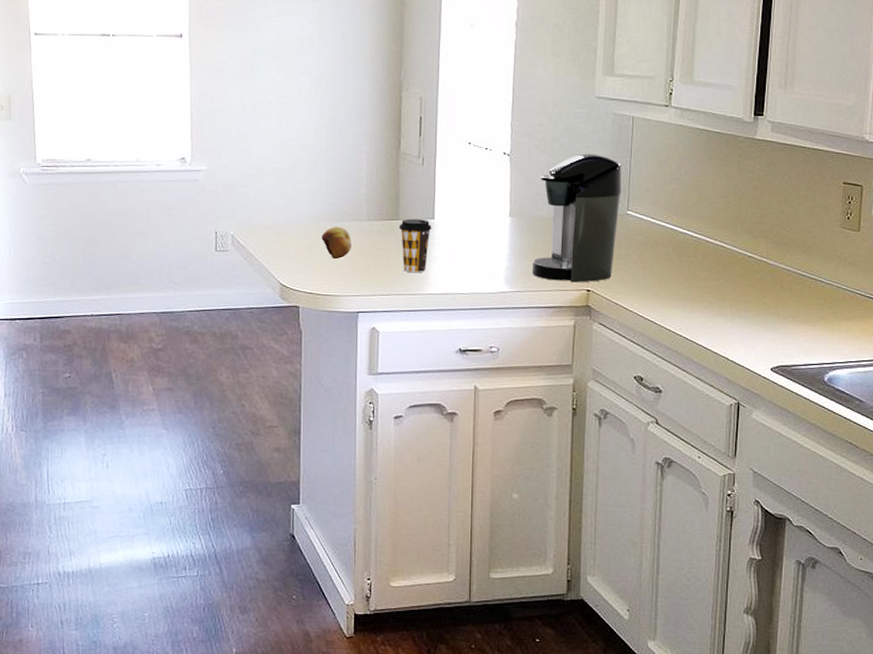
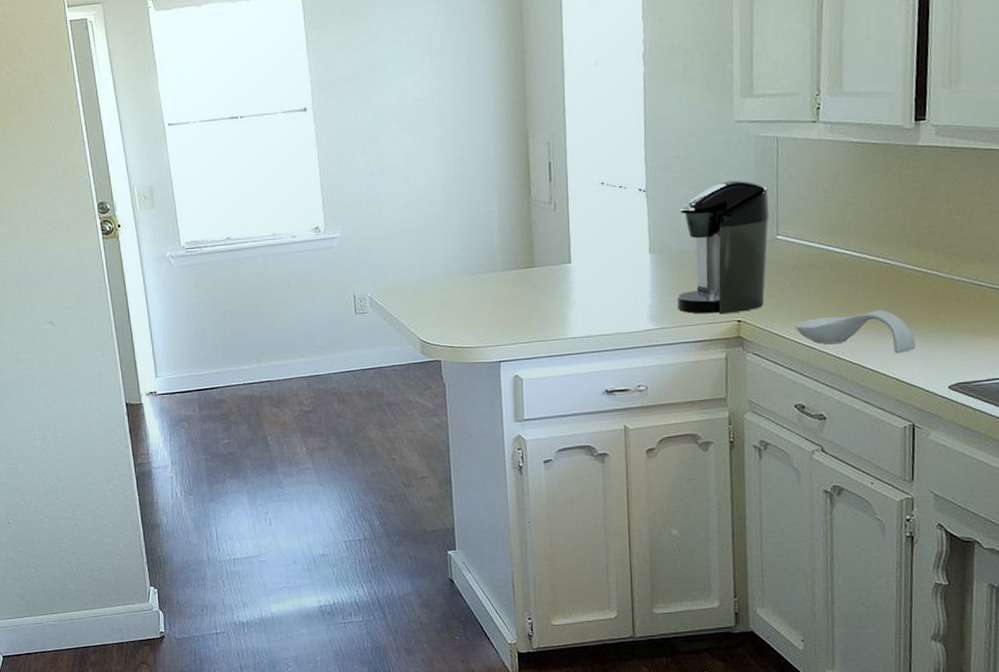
fruit: present [321,226,352,260] -> none [458,279,489,312]
coffee cup: present [399,218,432,273] -> none [535,264,569,319]
spoon rest: none [639,290,745,334] -> present [795,309,916,354]

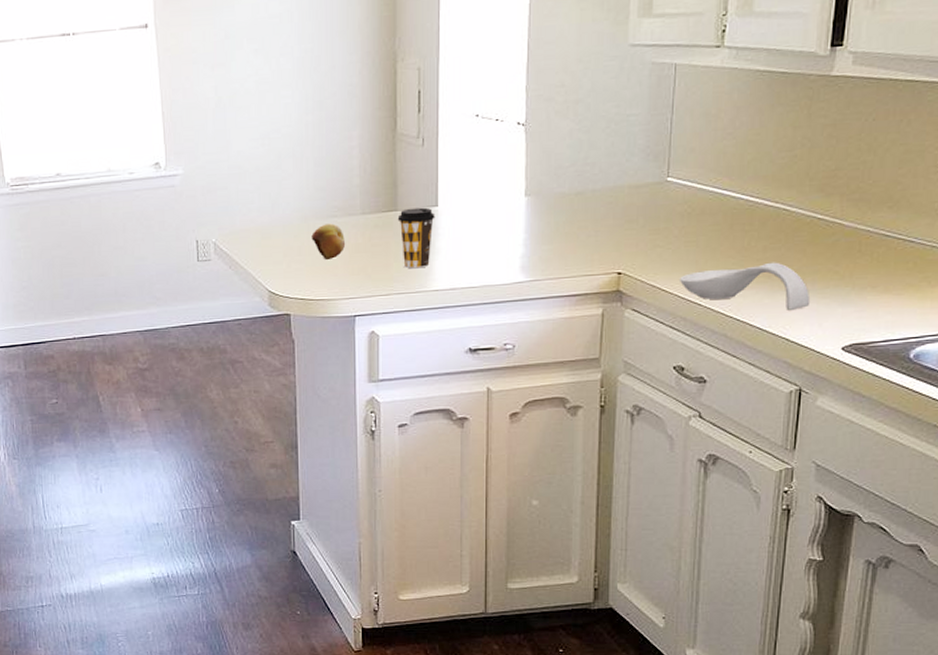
fruit: none [458,279,489,312] -> present [311,223,346,261]
coffee cup: none [535,264,569,319] -> present [397,207,435,269]
coffee maker: present [677,180,769,314] -> none [553,113,661,266]

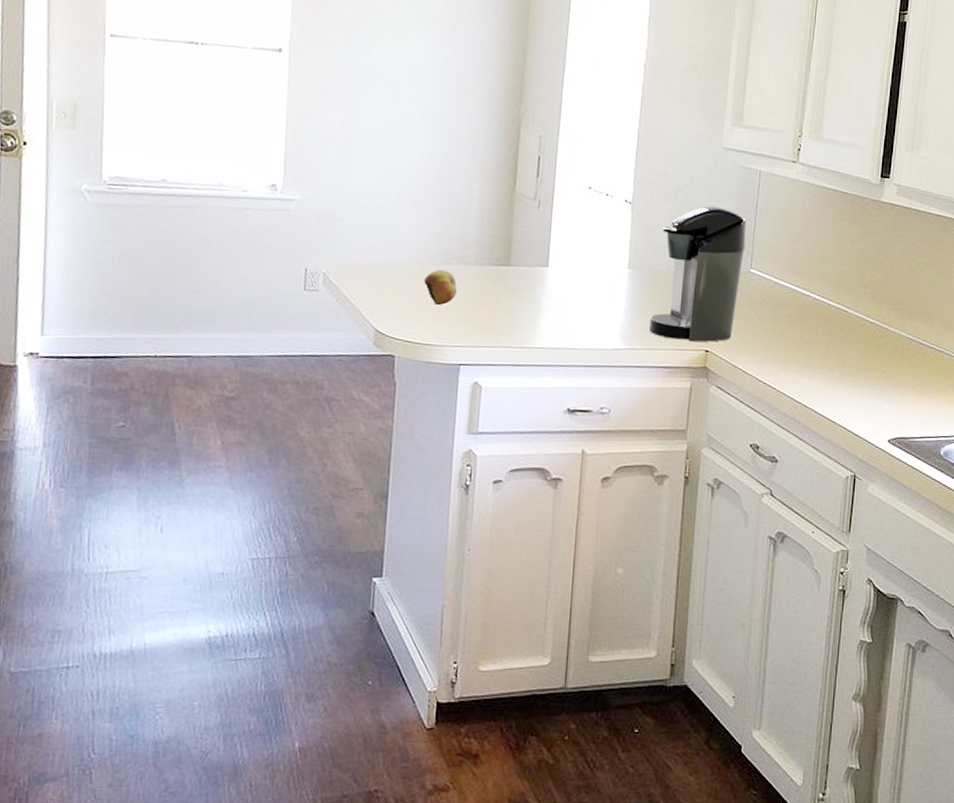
coffee cup: present [397,207,435,269] -> none [509,265,545,325]
coffee maker: none [553,113,661,266] -> present [649,206,747,343]
spoon rest: present [680,262,811,312] -> none [758,356,864,403]

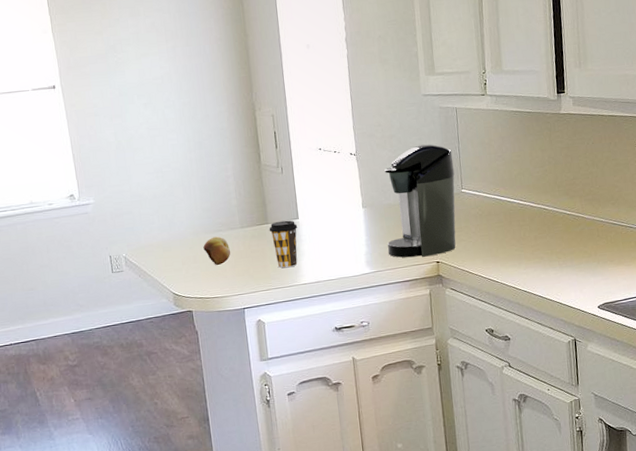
coffee cup: none [509,265,545,325] -> present [269,220,298,268]

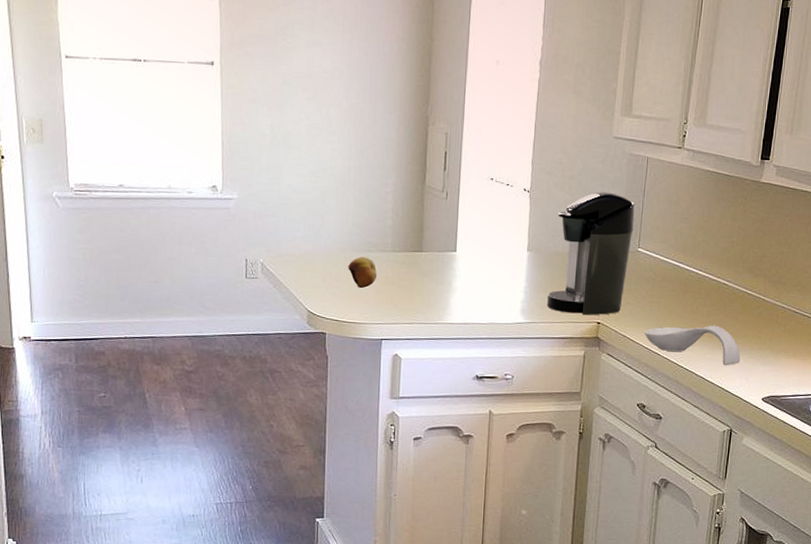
coffee cup: present [269,220,298,268] -> none [422,251,454,303]
spoon rest: none [481,247,572,283] -> present [645,325,741,366]

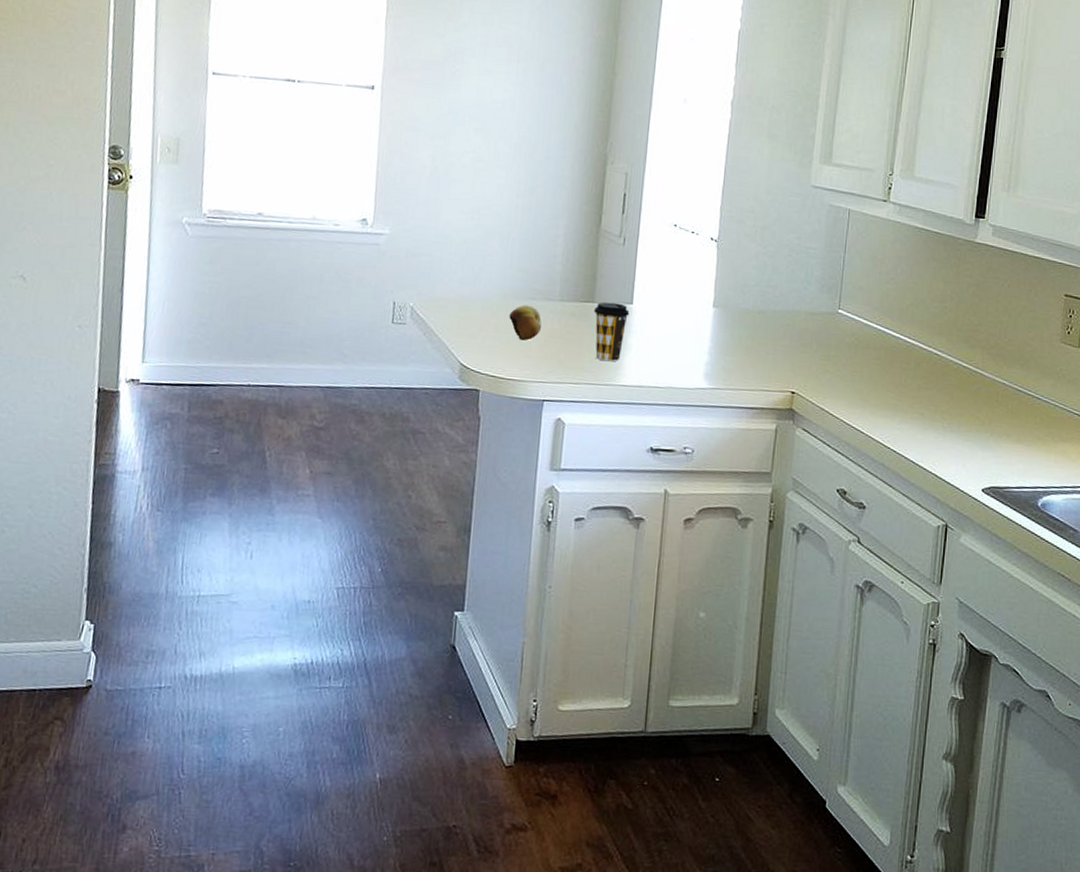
coffee cup: none [422,251,454,303] -> present [593,302,630,362]
coffee maker: present [547,192,635,316] -> none [734,245,835,384]
spoon rest: present [645,325,741,366] -> none [846,400,956,449]

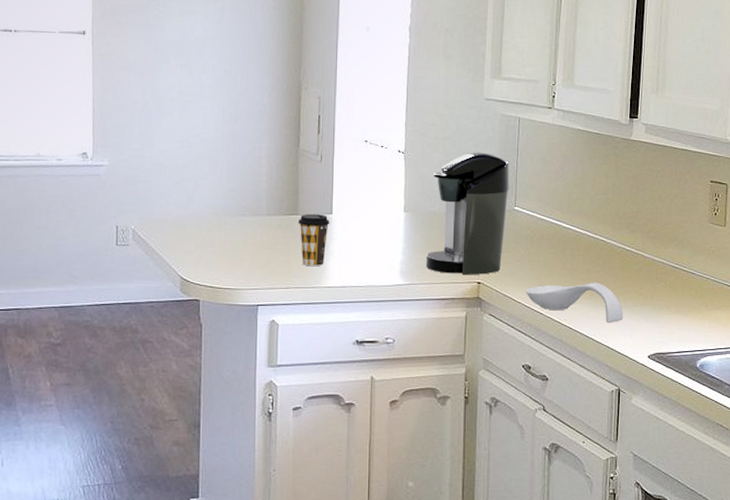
fruit: present [509,305,542,341] -> none [222,221,252,254]
coffee maker: none [734,245,835,384] -> present [426,152,509,276]
spoon rest: none [846,400,956,449] -> present [526,282,624,324]

